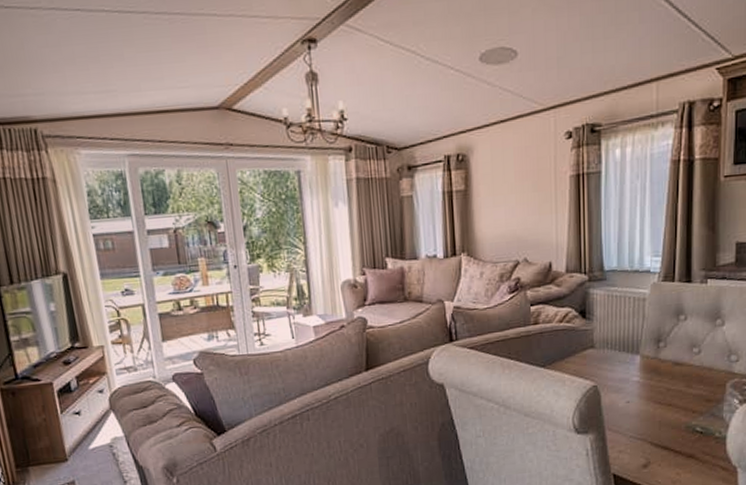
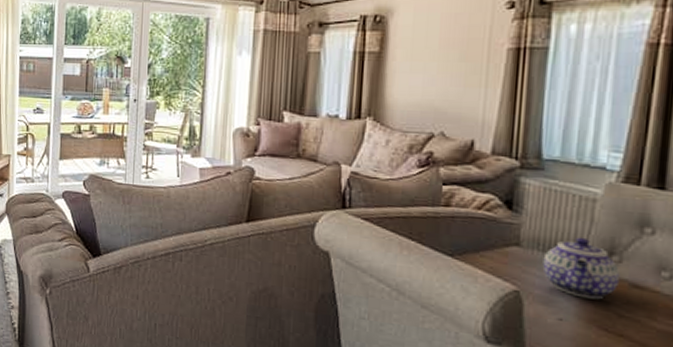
teapot: none [612,331,666,381] -> present [542,237,621,300]

